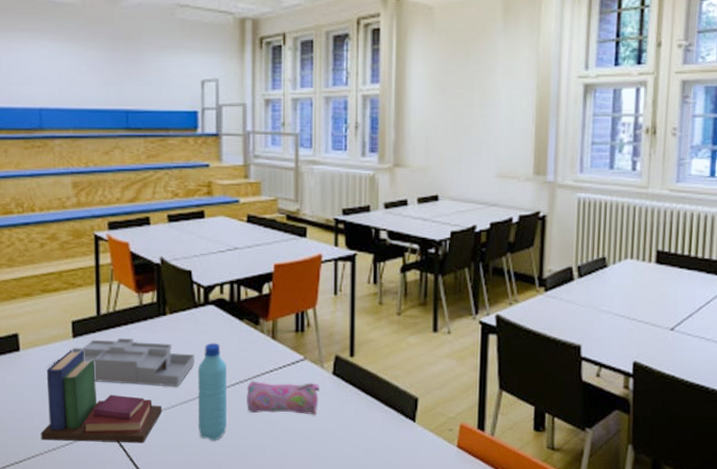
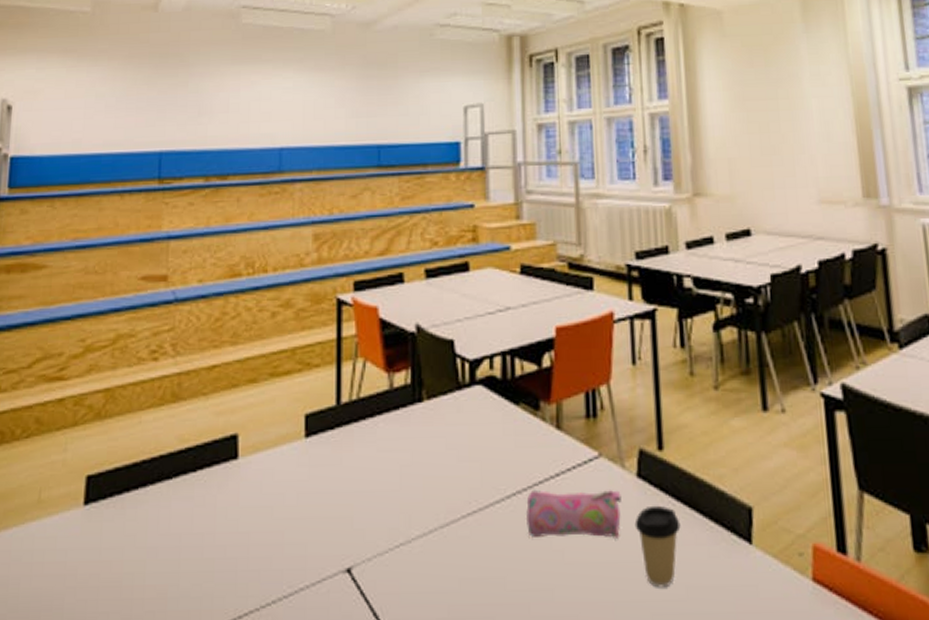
book: present [40,349,163,443] -> none [257,453,417,590]
desk organizer: present [47,339,195,387] -> none [271,436,459,503]
water bottle: present [197,343,227,441] -> none [462,437,501,582]
coffee cup: none [328,394,363,449] -> present [634,505,681,588]

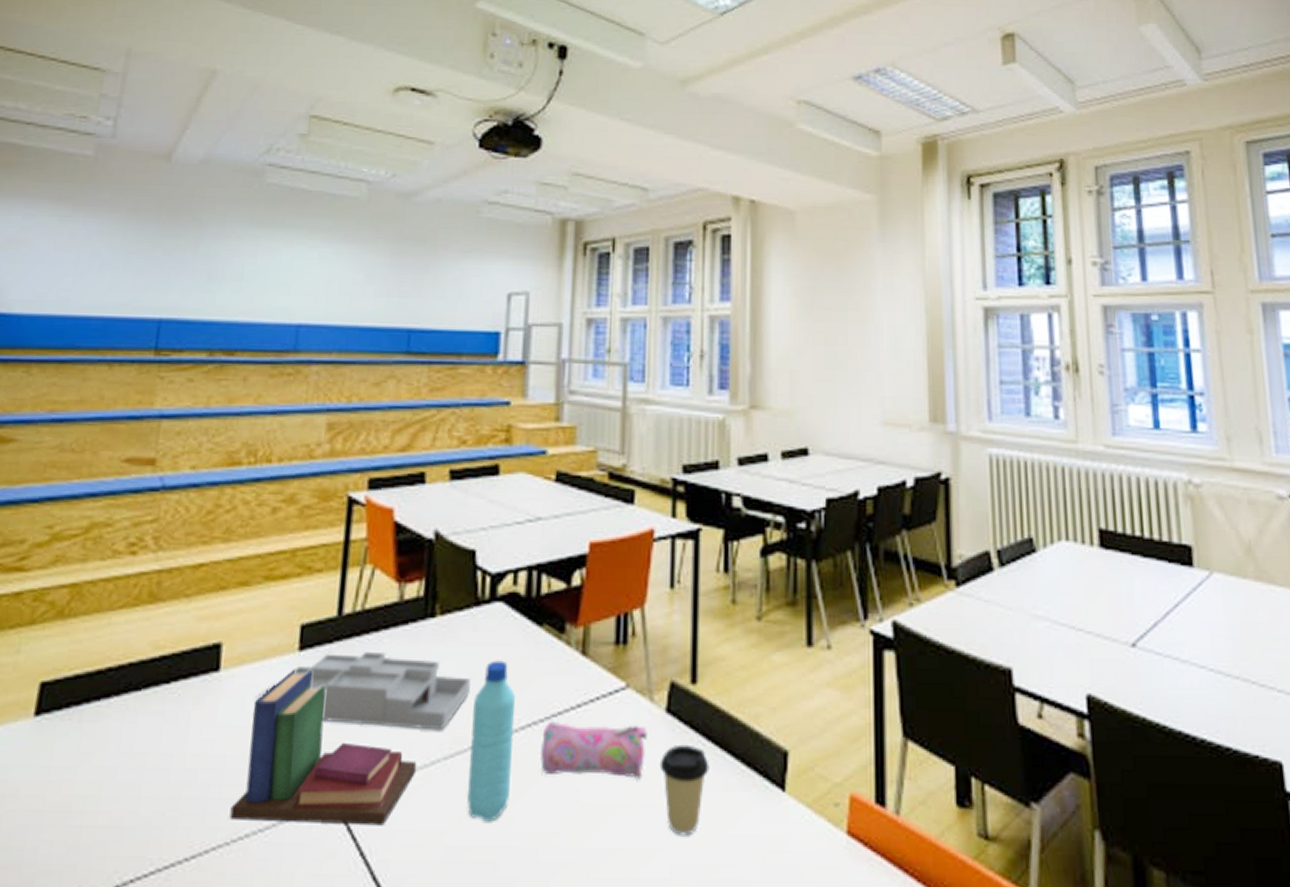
book: none [257,453,417,590] -> present [229,668,417,826]
desk organizer: none [271,436,459,503] -> present [255,652,471,731]
water bottle: none [462,437,501,582] -> present [467,660,516,822]

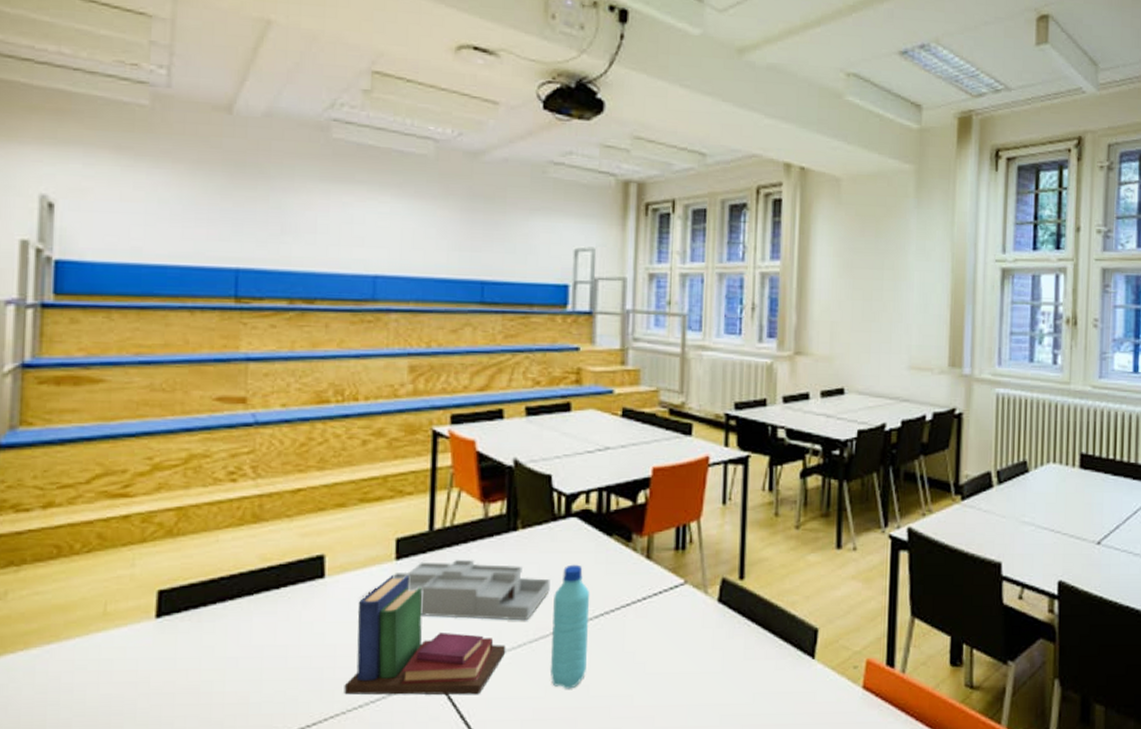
pencil case: present [539,720,647,779] -> none [611,610,702,653]
coffee cup: present [659,744,710,836] -> none [712,626,754,694]

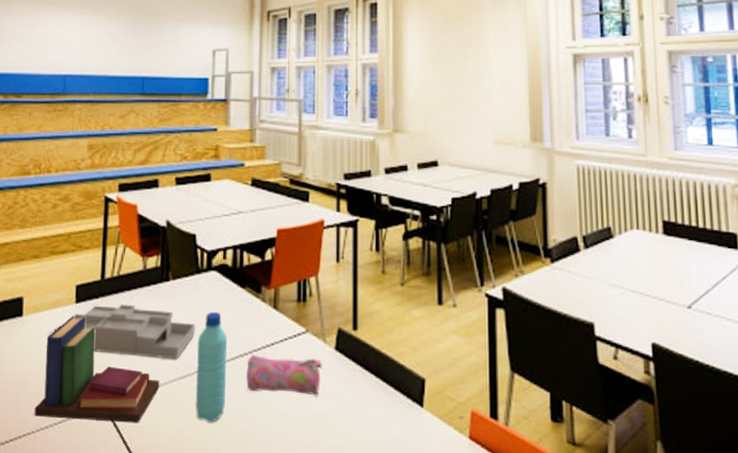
pencil case: none [611,610,702,653] -> present [245,354,322,396]

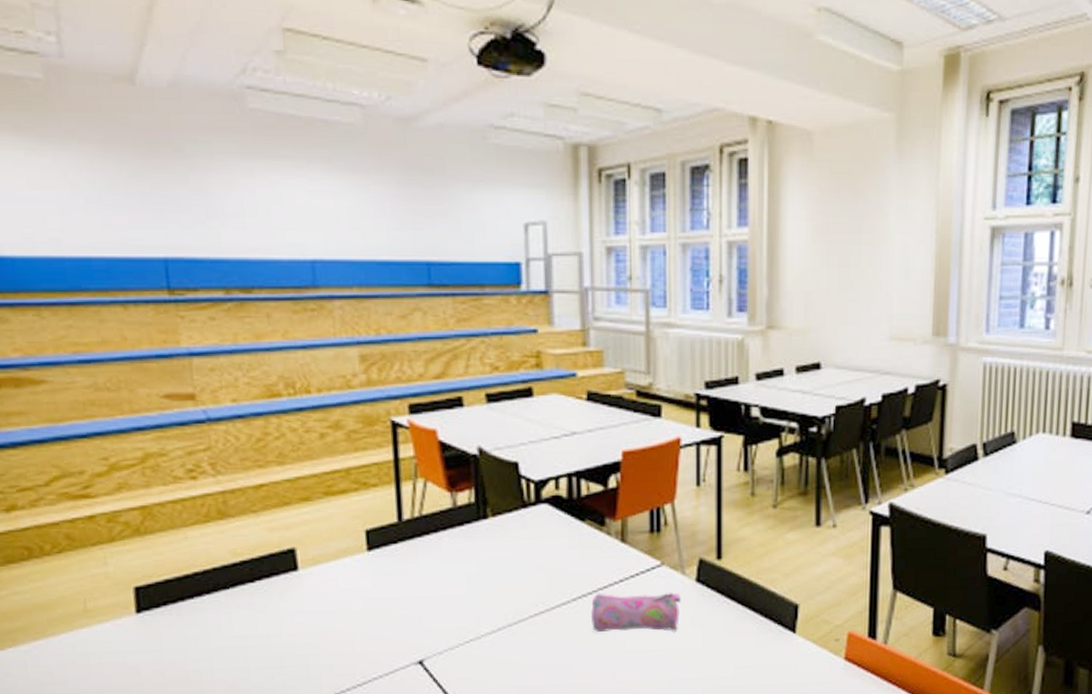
book: present [34,315,160,423] -> none [330,564,487,679]
desk organizer: present [48,305,195,360] -> none [335,549,525,606]
water bottle: present [196,311,228,423] -> none [530,550,567,668]

